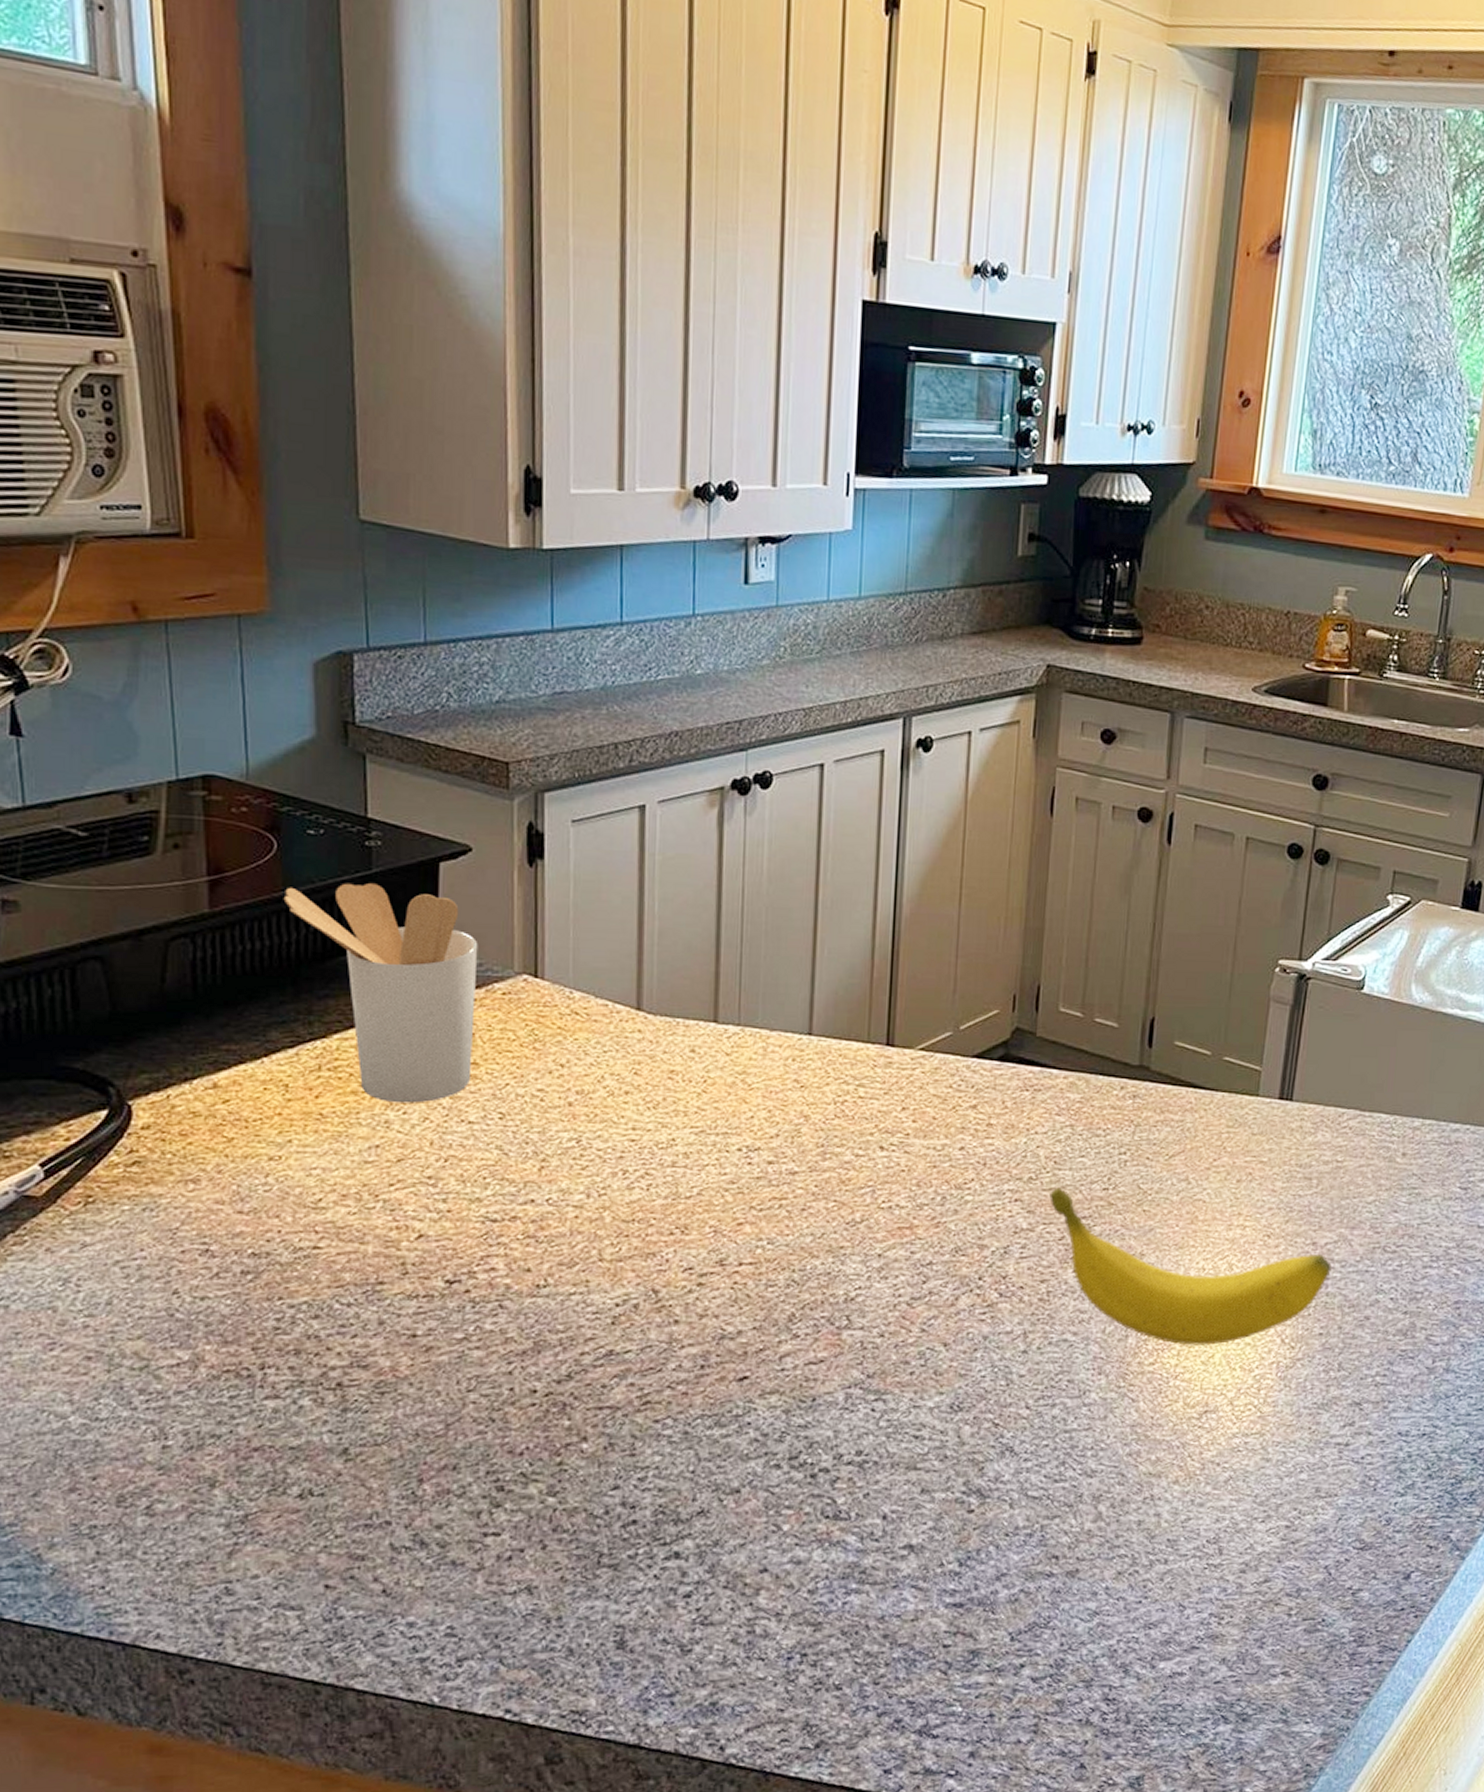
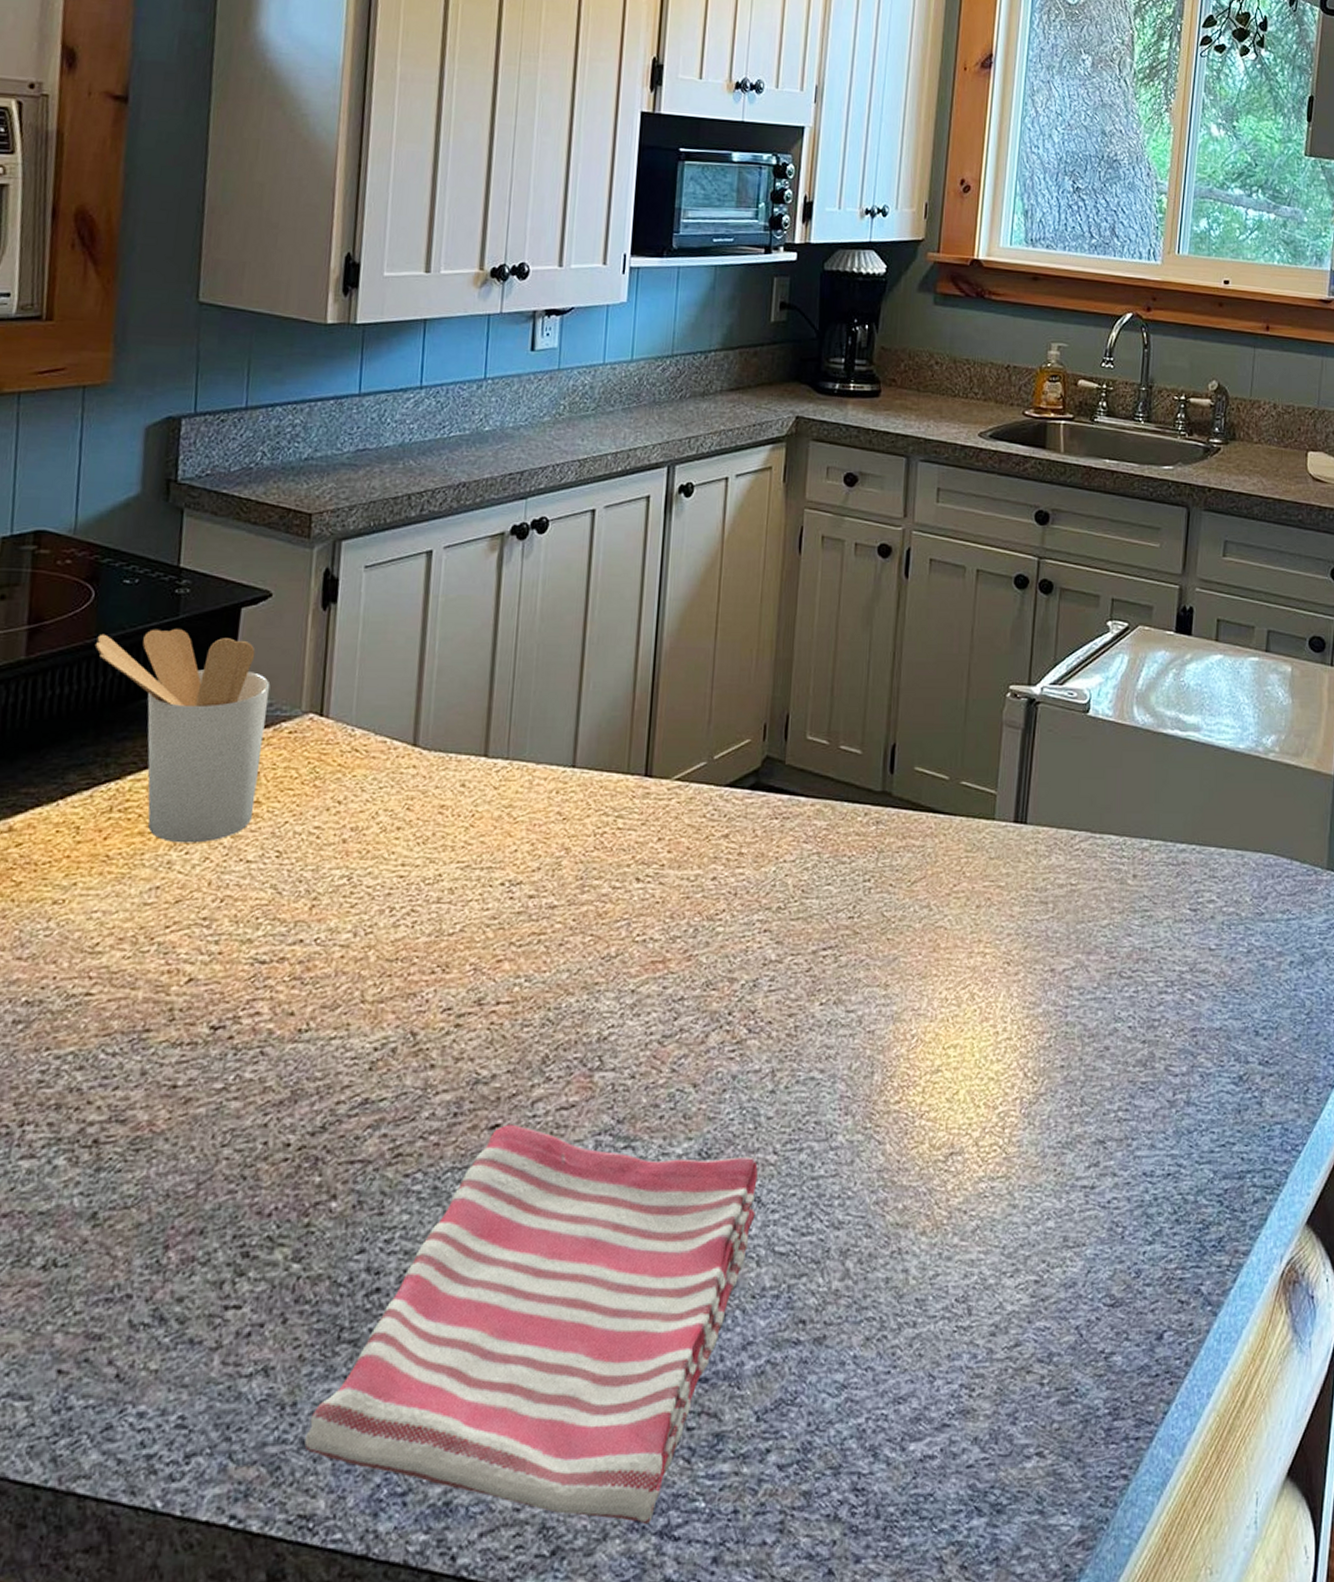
dish towel: none [572,1377,1010,1725] -> present [304,1124,758,1525]
banana: present [1049,1187,1331,1345] -> none [797,917,1070,1081]

